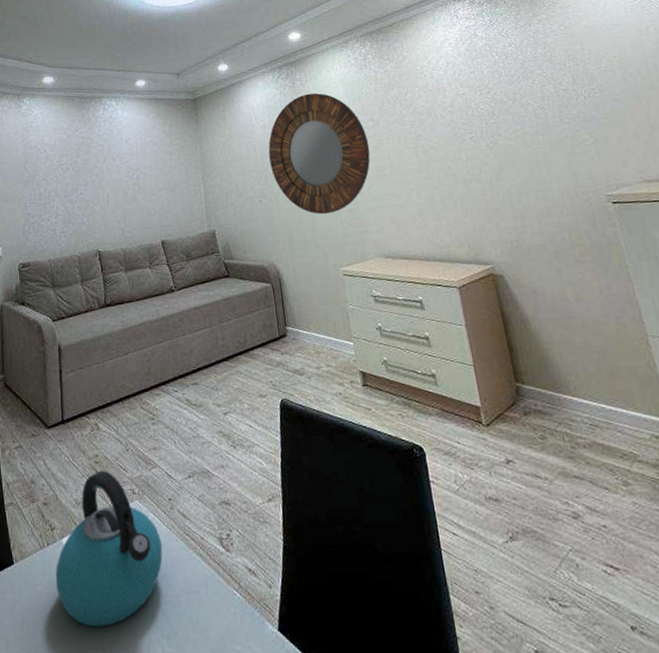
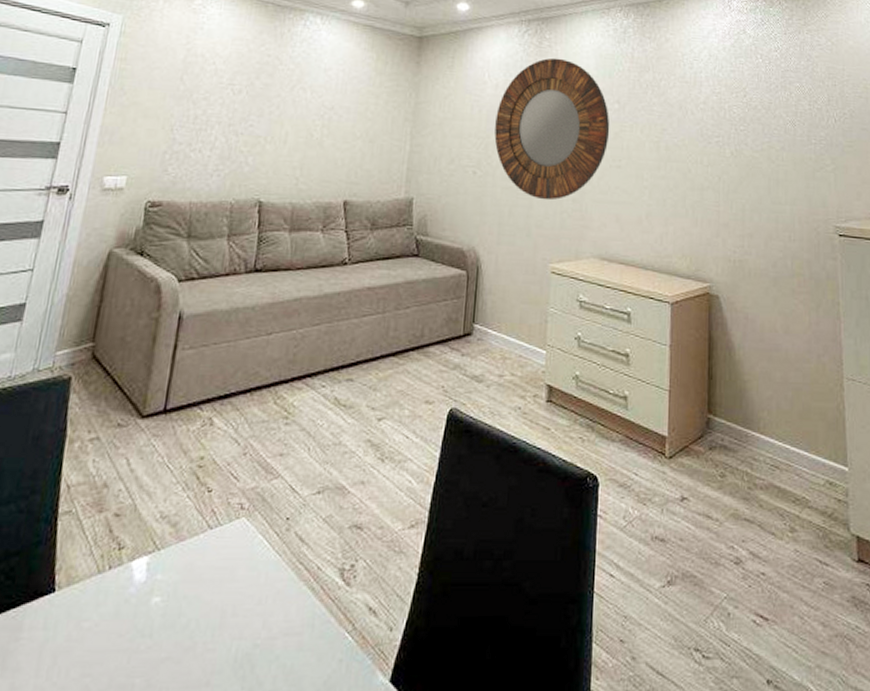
kettle: present [55,470,163,627] -> none [109,476,267,676]

